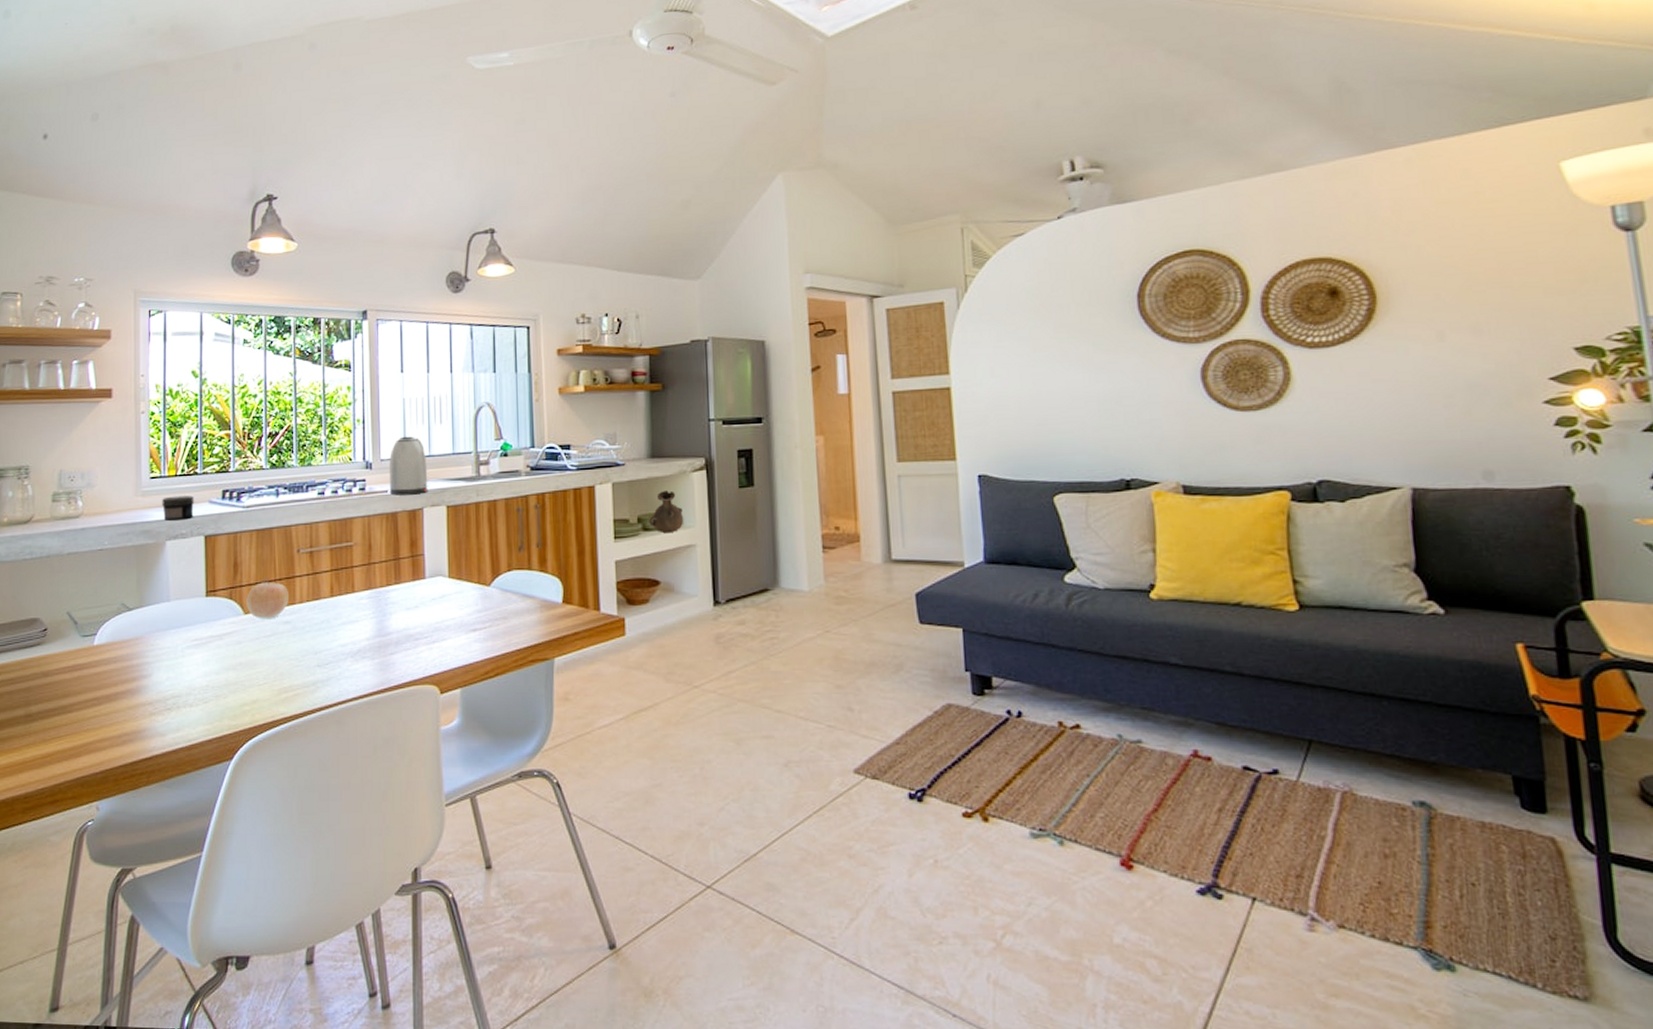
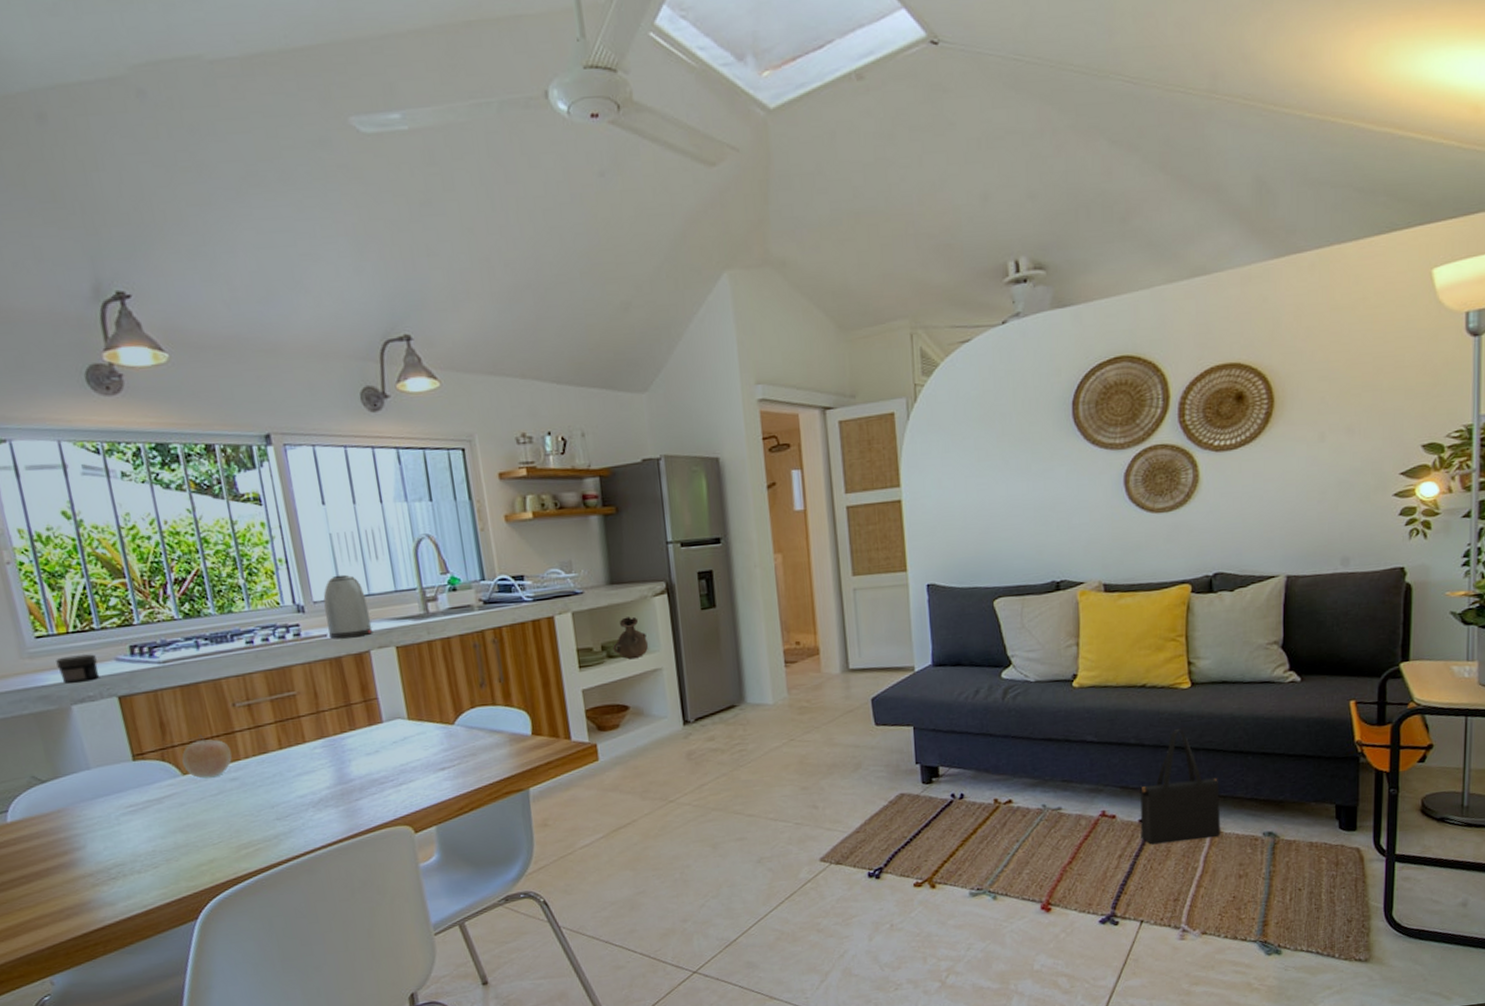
tote bag: none [1241,659,1355,800] -> present [1139,729,1221,845]

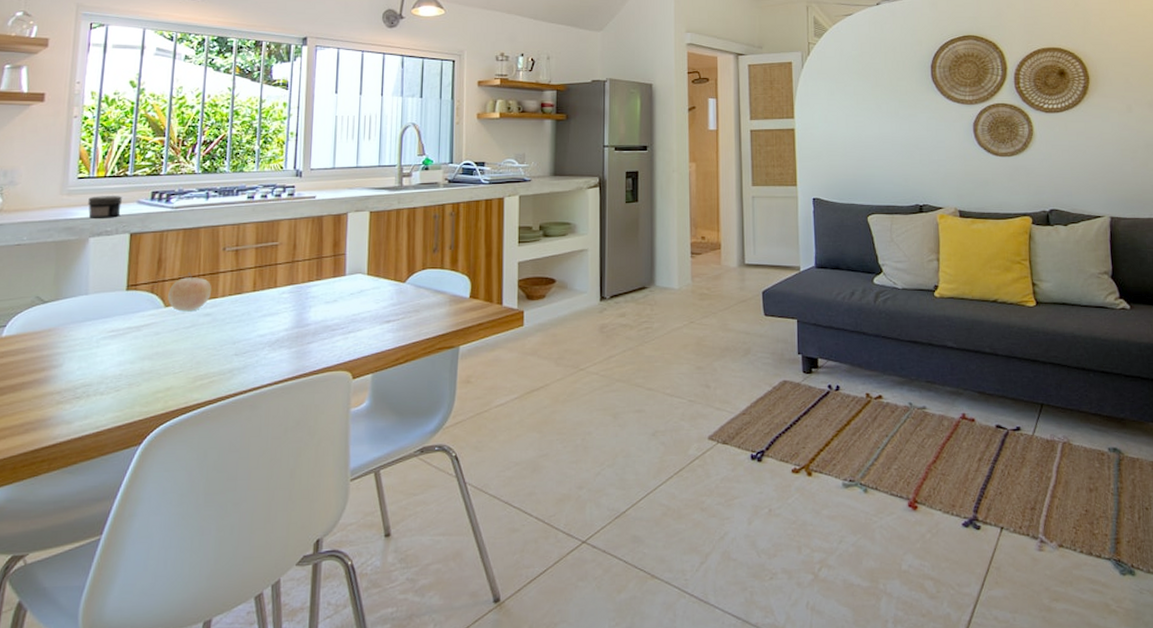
kettle: present [323,574,373,640] -> none [317,149,355,201]
ceramic jug: present [613,617,648,660] -> none [549,203,578,240]
tote bag: present [1139,729,1221,845] -> none [995,343,1071,451]

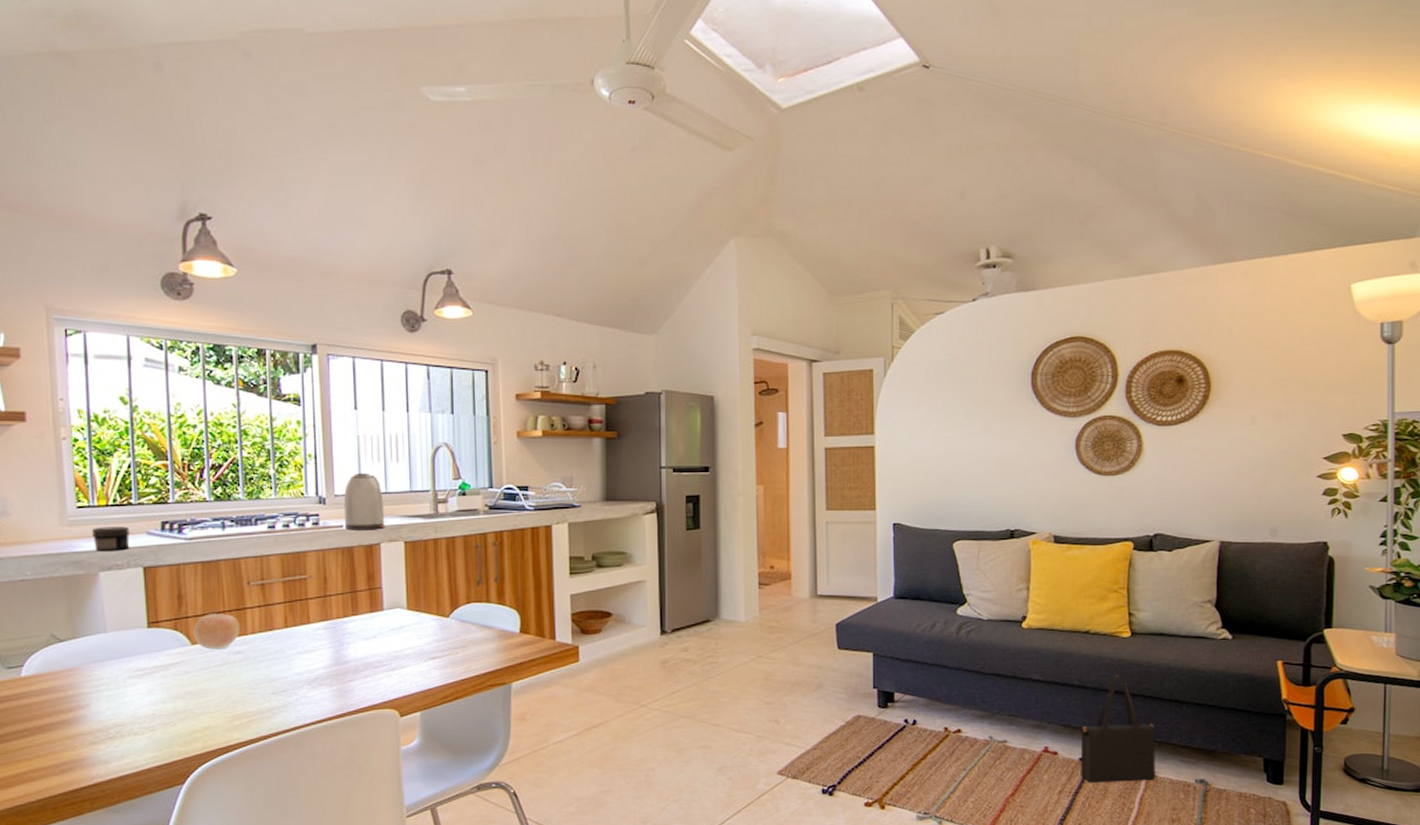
kettle: none [317,149,355,201] -> present [343,473,385,531]
tote bag: none [995,343,1071,451] -> present [1080,675,1156,783]

